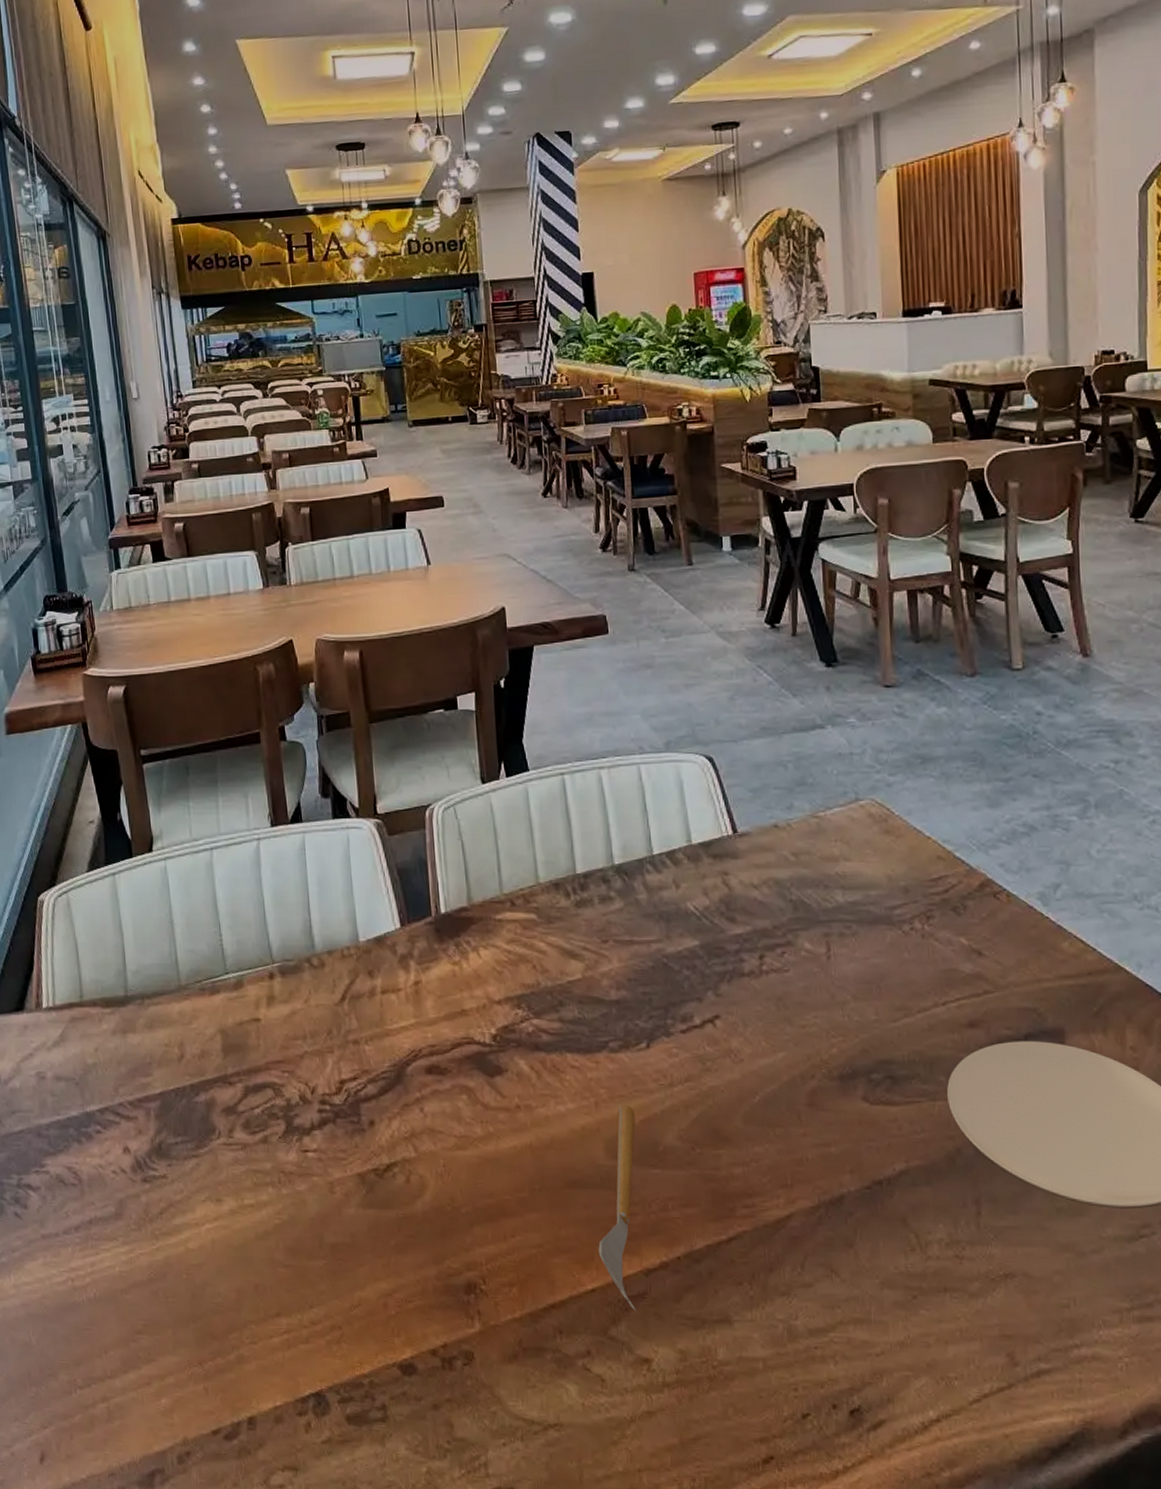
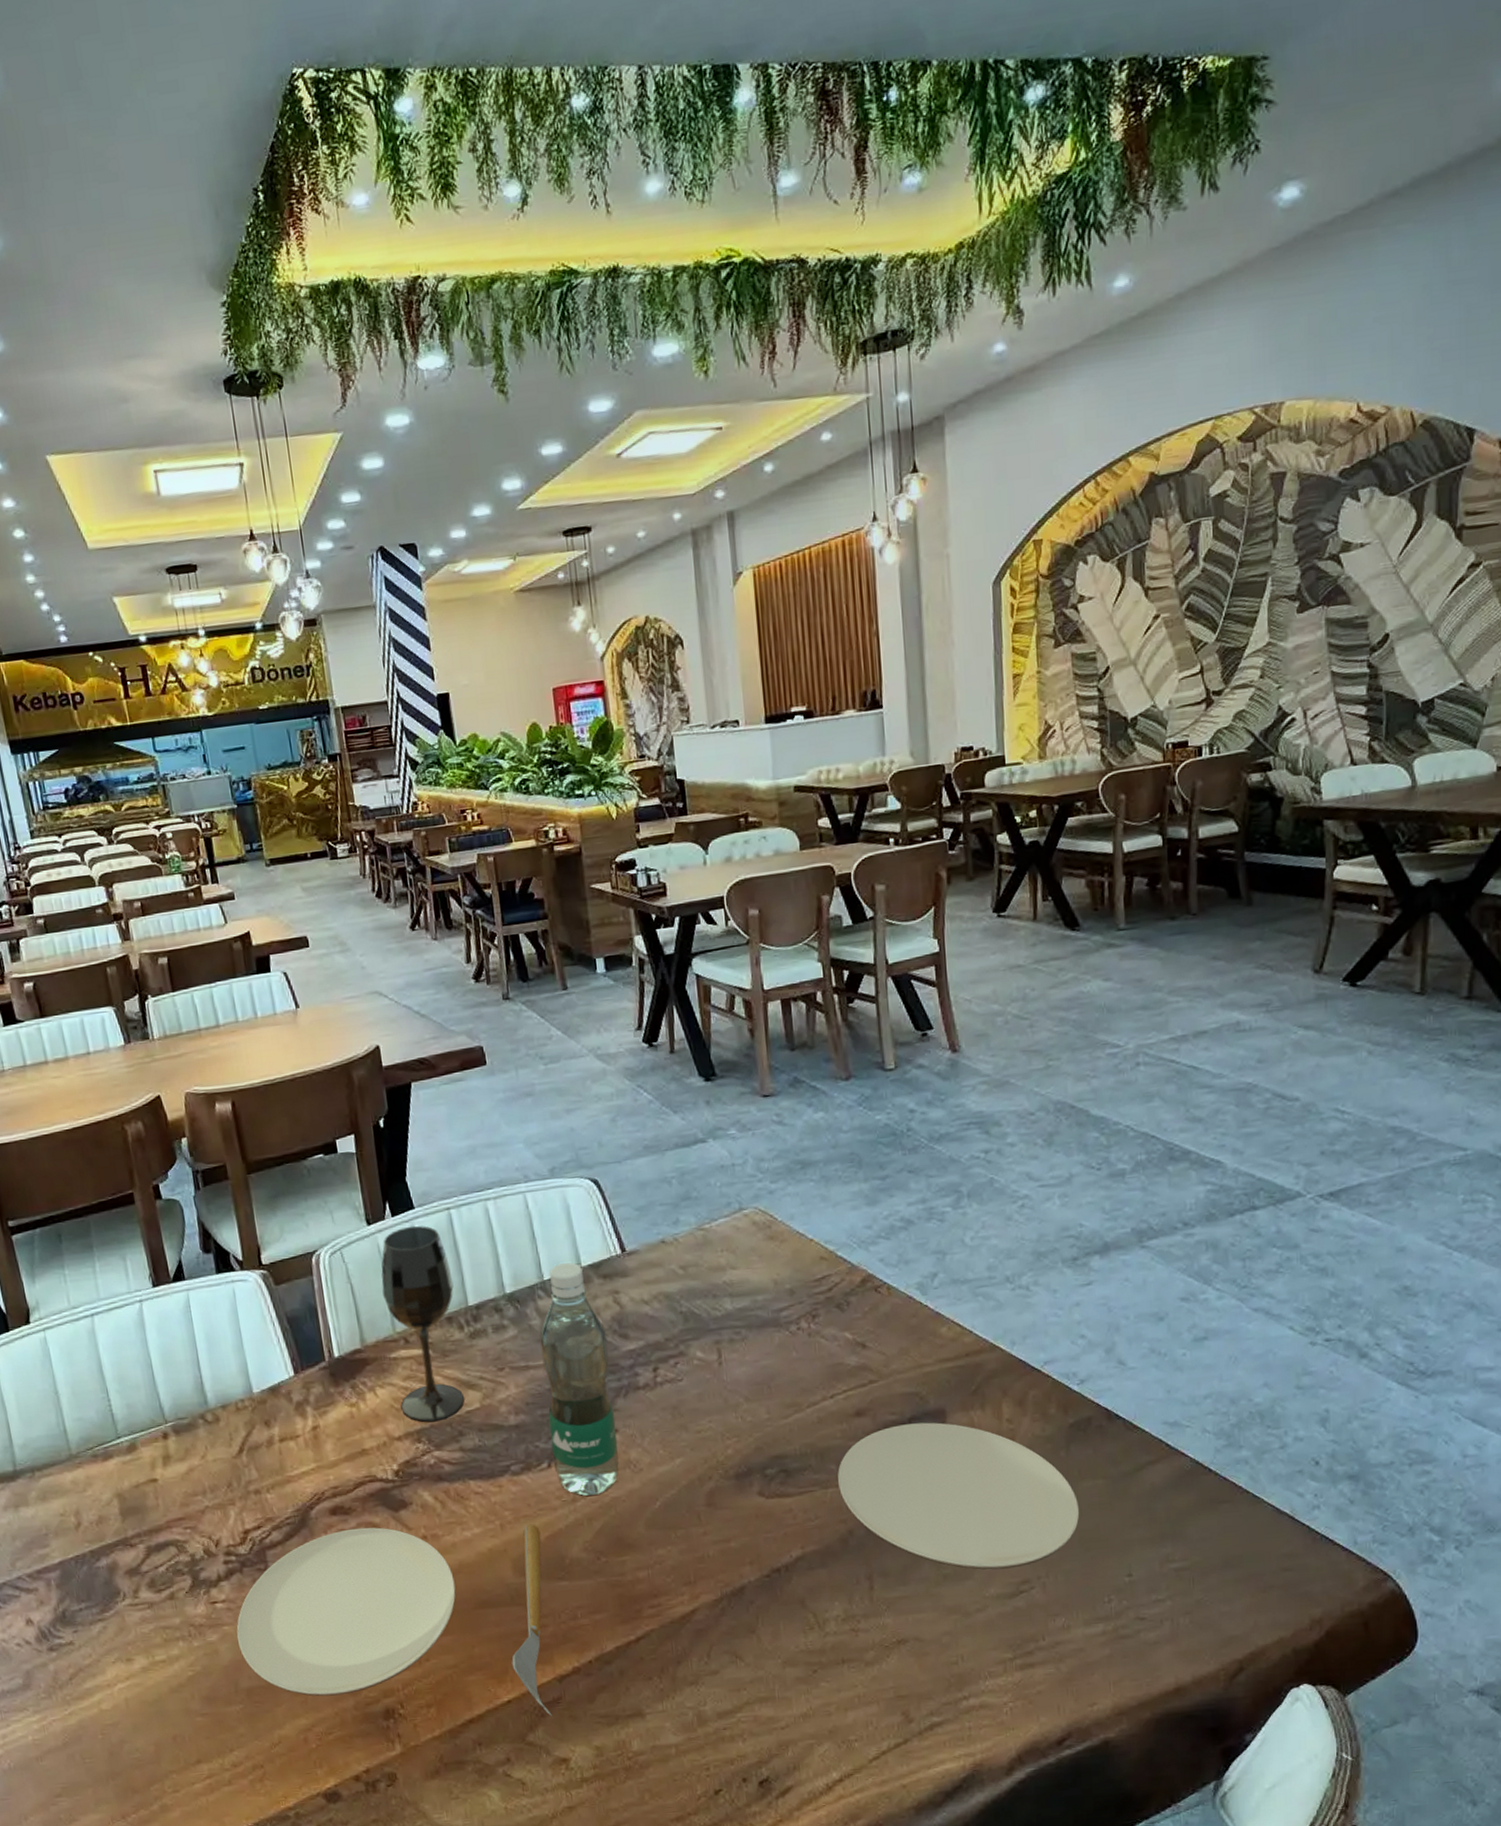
plate: none [325,1090,546,1263] -> present [236,1527,456,1697]
wine glass: none [492,788,567,989] -> present [381,1225,465,1423]
bottle: none [645,839,719,1083] -> present [539,1262,619,1497]

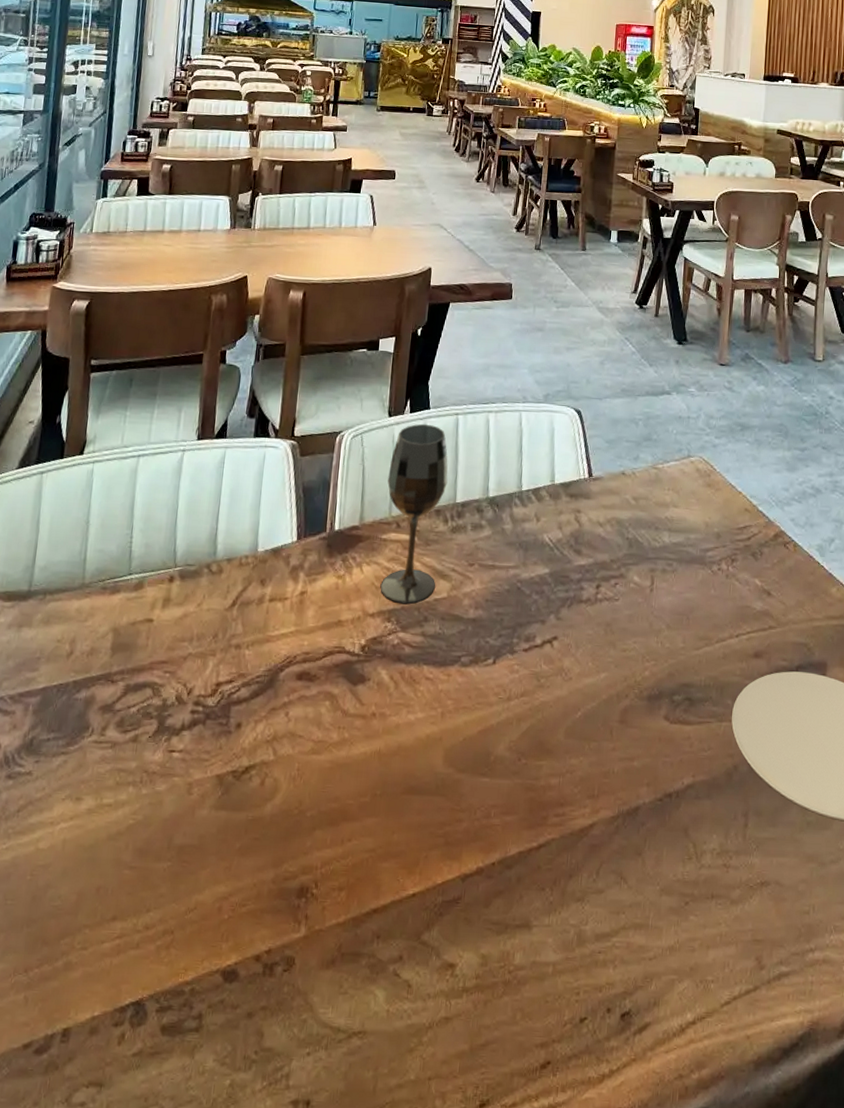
plate: present [236,1527,456,1697] -> none [183,696,391,866]
fork: present [512,1524,552,1717] -> none [424,716,475,917]
bottle: present [539,1262,619,1497] -> none [498,478,564,698]

